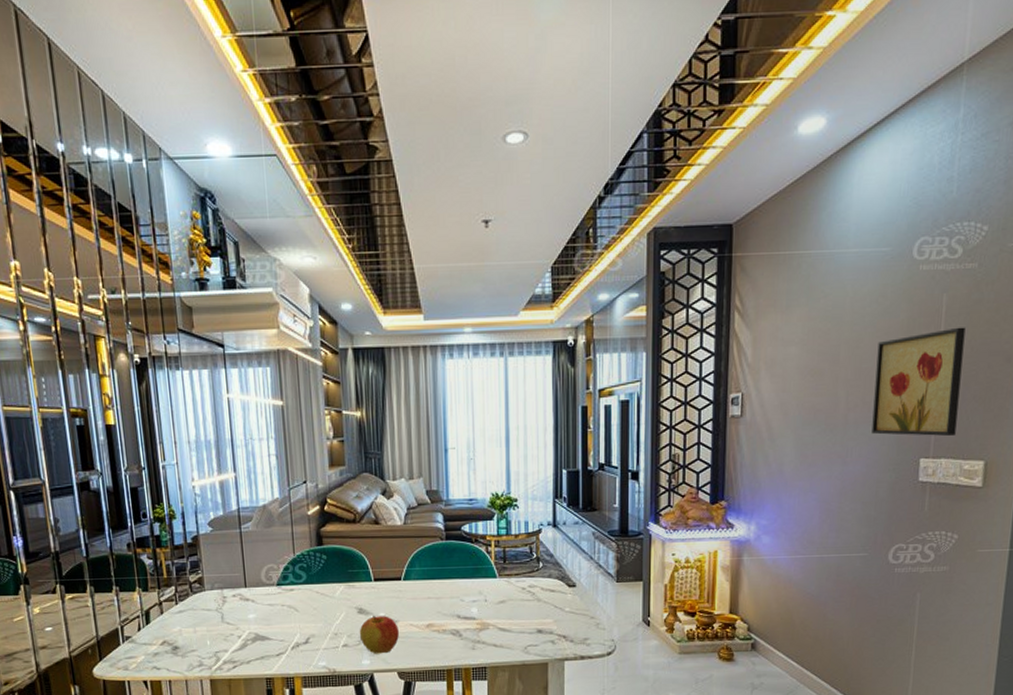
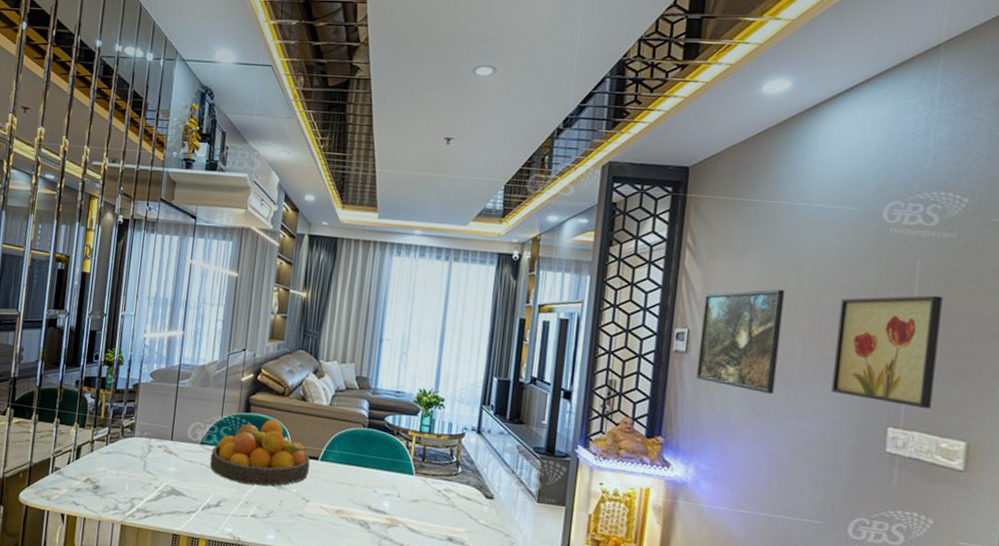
fruit bowl: none [290,549,394,617] -> present [210,420,310,486]
apple: present [359,615,399,654] -> none [269,490,308,532]
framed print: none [752,340,828,444] -> present [696,289,785,394]

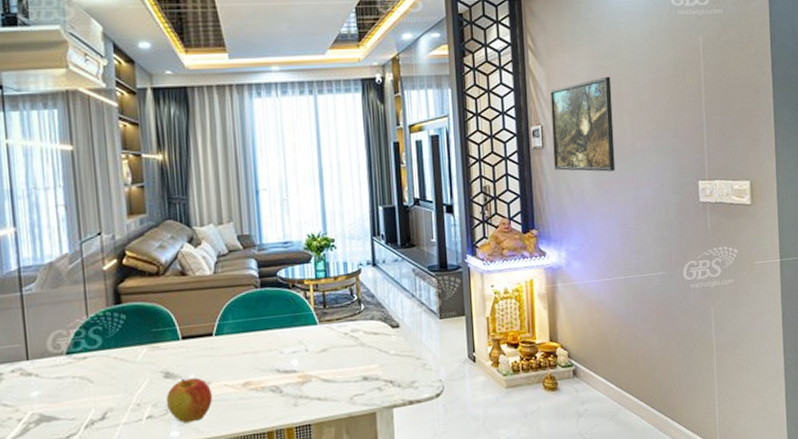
fruit bowl: present [210,420,310,486] -> none [82,305,205,387]
apple: none [269,490,308,532] -> present [165,378,212,424]
wall art: present [831,295,943,410] -> none [652,63,724,161]

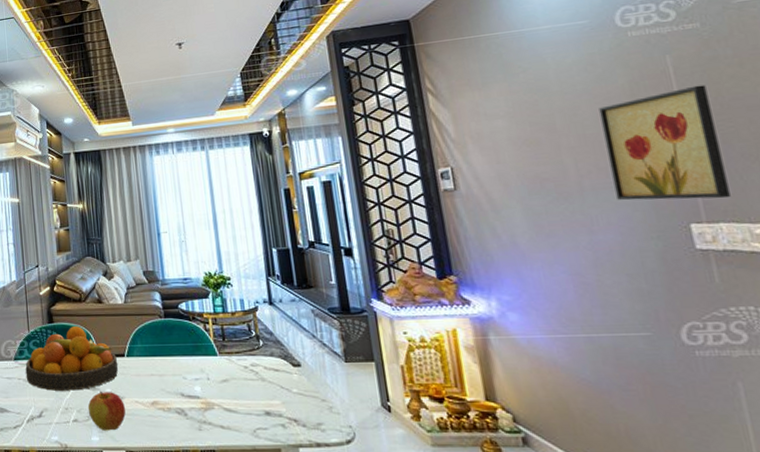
fruit bowl: none [82,305,205,387] -> present [25,326,119,391]
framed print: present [550,76,615,172] -> none [459,111,557,214]
wall art: none [652,63,724,161] -> present [599,84,730,200]

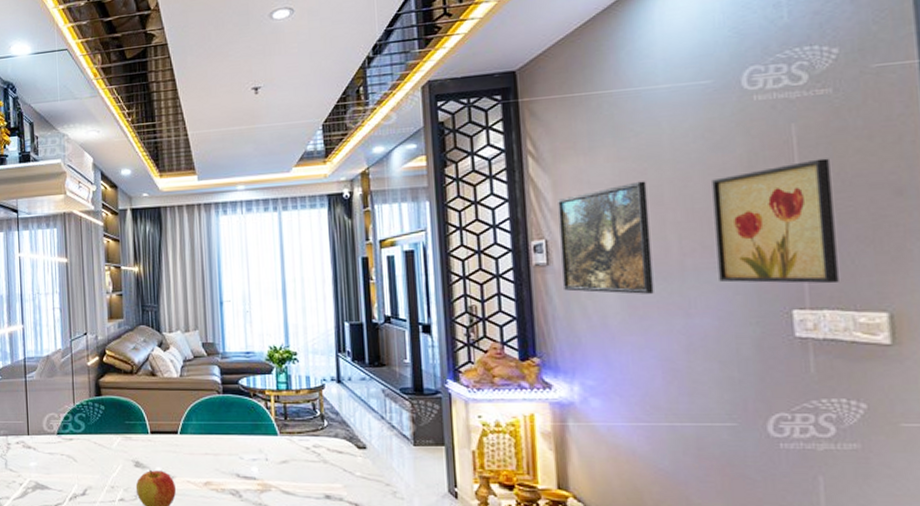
fruit bowl: present [25,326,119,391] -> none [69,400,171,468]
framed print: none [459,111,557,214] -> present [558,181,654,294]

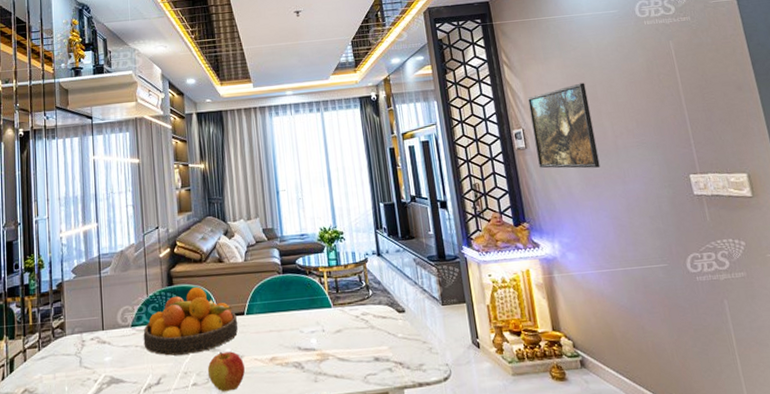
fruit bowl: none [69,400,171,468] -> present [143,287,239,356]
wall art: present [712,158,839,284] -> none [626,65,714,156]

